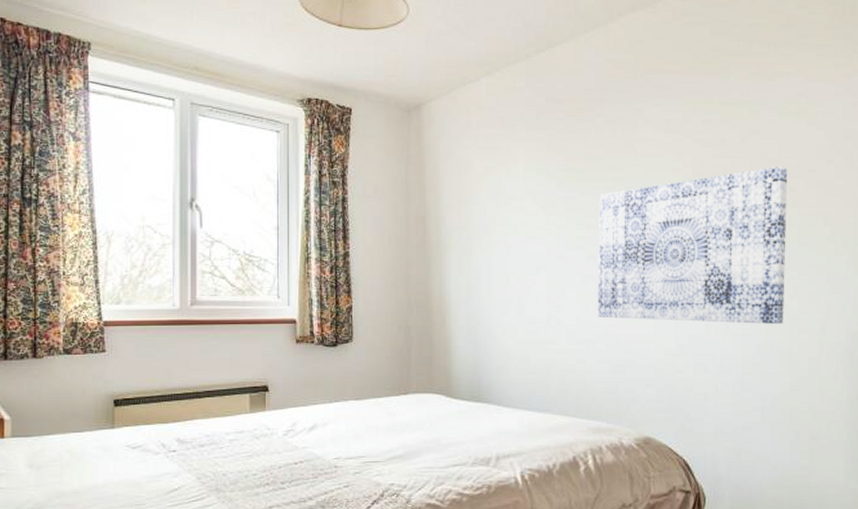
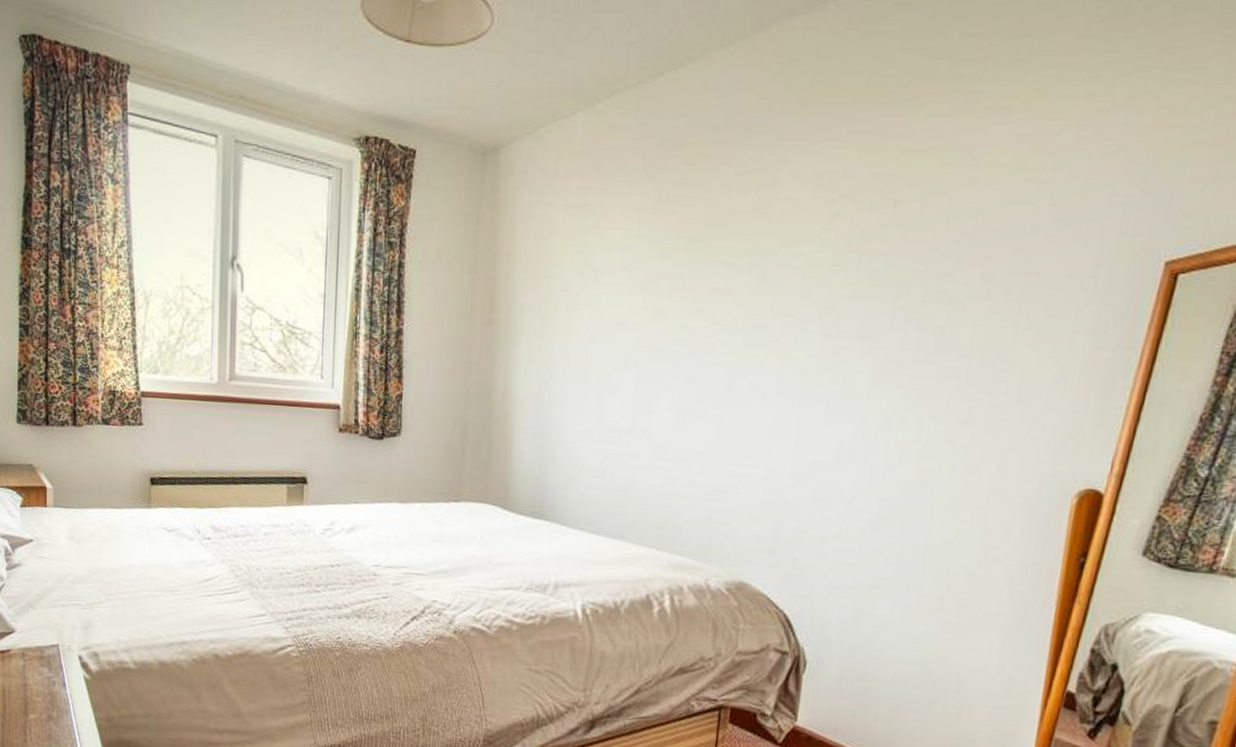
wall art: present [597,166,788,324] -> none [695,242,985,457]

